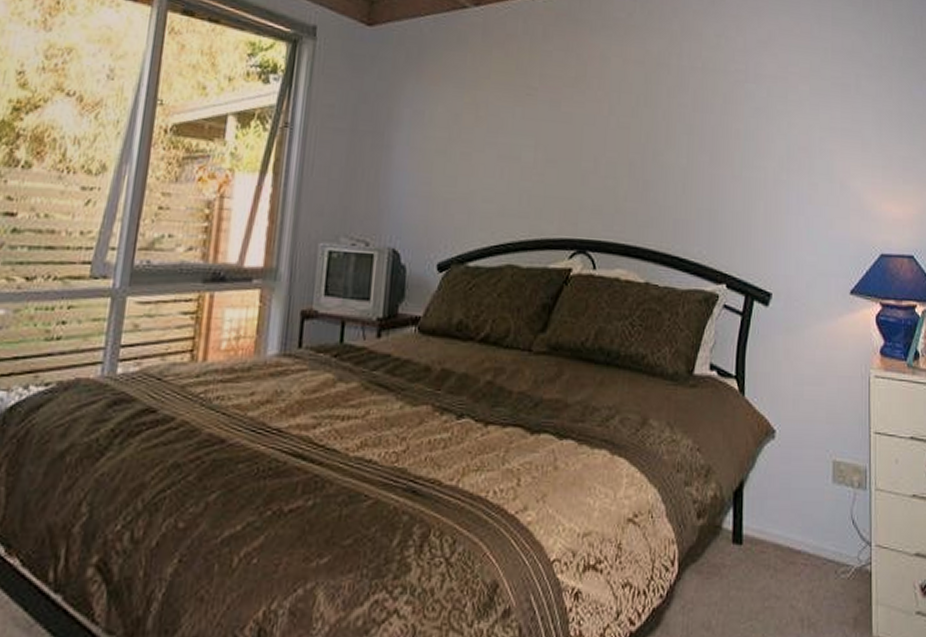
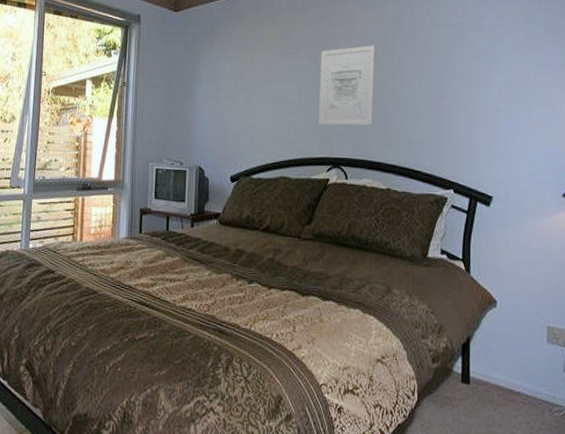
wall art: none [560,91,635,198] -> present [319,45,375,126]

